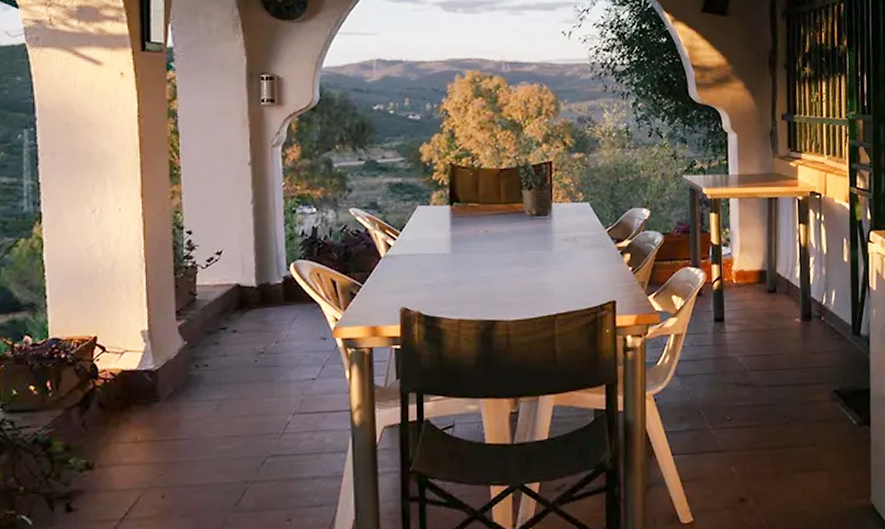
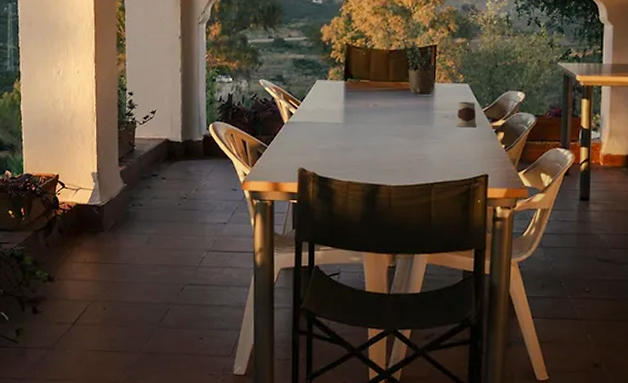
mug: none [578,221,600,251] -> present [456,101,477,128]

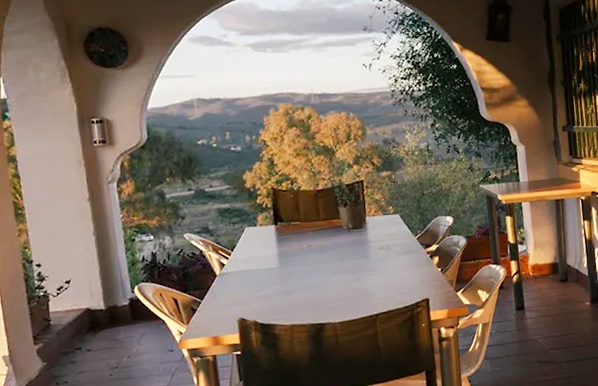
mug: present [456,101,477,128] -> none [391,230,412,257]

